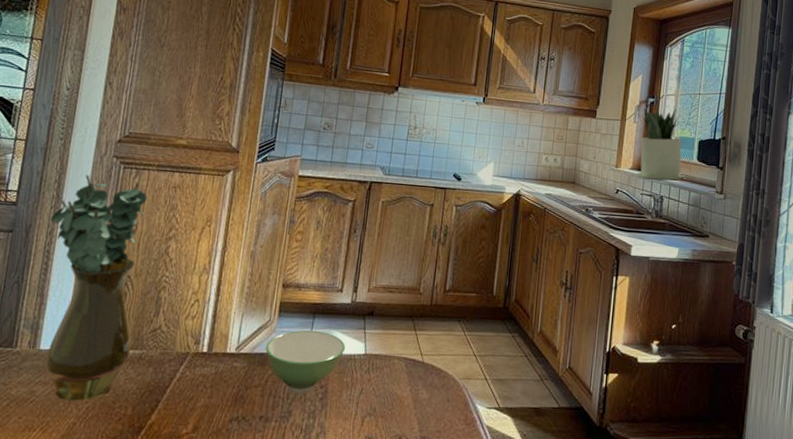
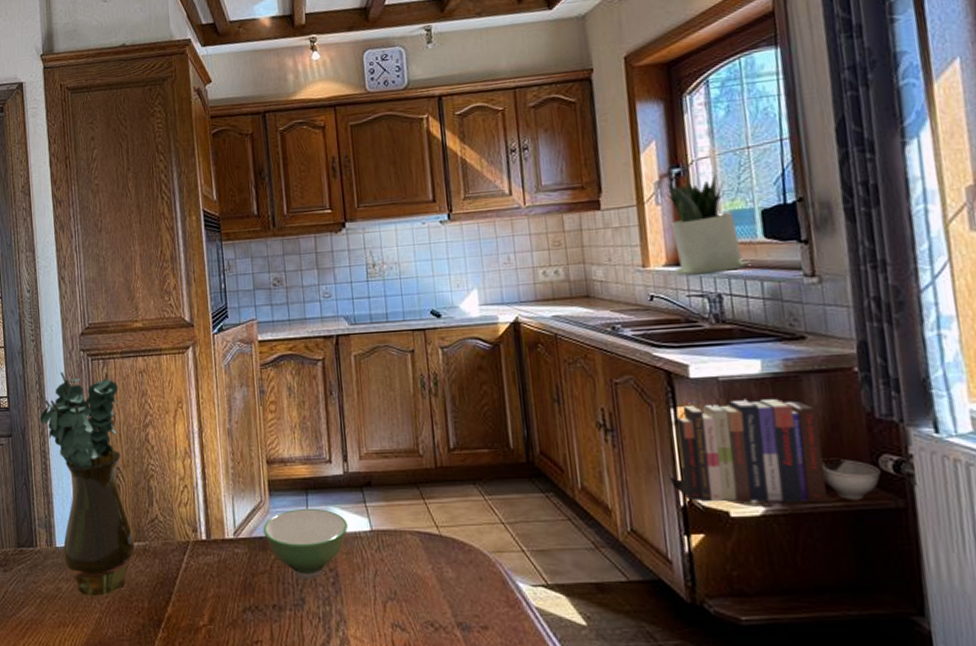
books: none [602,274,707,356] -> present [669,399,827,503]
bowl: none [700,324,736,356] -> present [821,458,882,501]

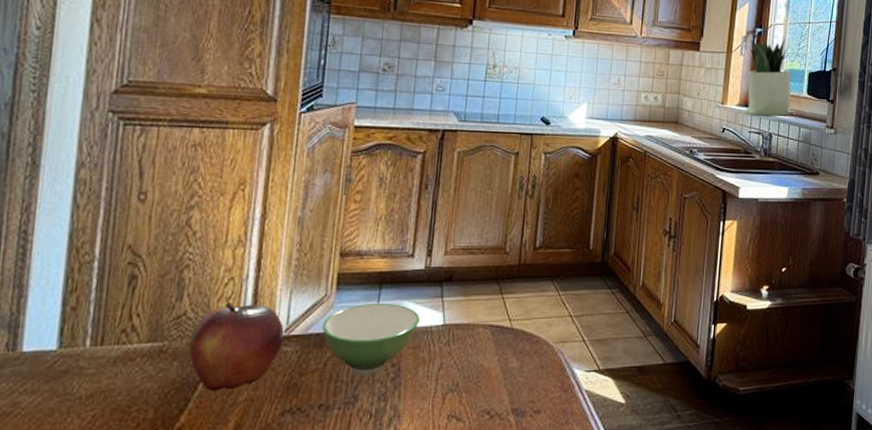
vase: present [40,372,135,596] -> none [27,135,158,410]
fruit: none [163,506,234,587] -> present [188,301,285,391]
books: present [669,399,827,503] -> none [710,217,817,298]
bowl: present [821,458,882,501] -> none [811,265,847,297]

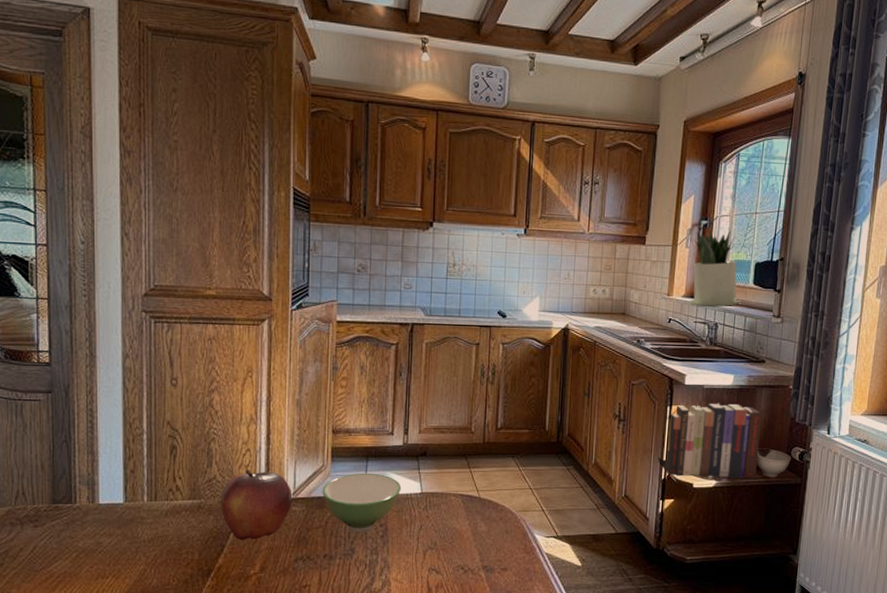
books: none [710,217,817,298] -> present [657,403,763,479]
bowl: none [811,265,847,297] -> present [756,448,792,478]

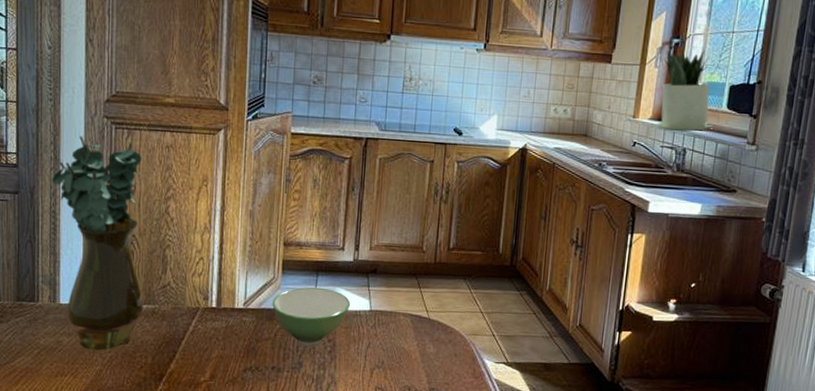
vase: none [89,331,189,549] -> present [53,136,144,351]
fruit: present [220,468,293,540] -> none [173,277,243,347]
books: present [657,403,763,479] -> none [616,231,732,315]
bowl: present [756,448,792,478] -> none [721,283,762,315]

